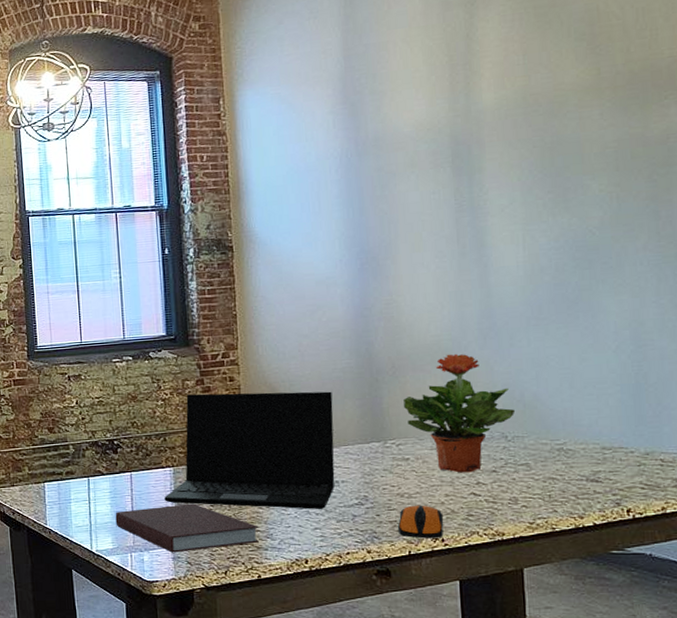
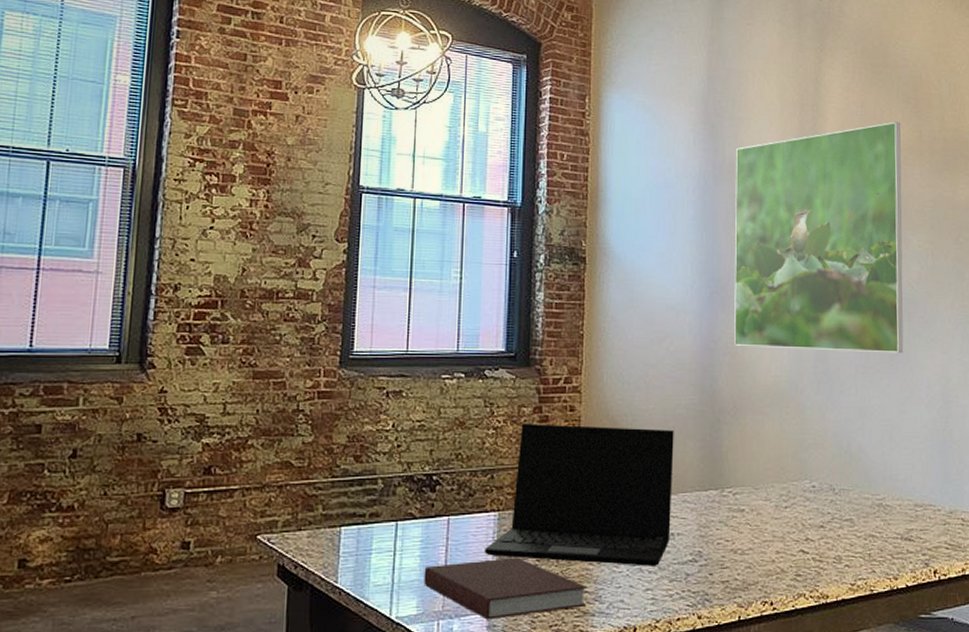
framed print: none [380,63,584,311] -> present [734,121,904,354]
computer mouse: present [398,505,444,539] -> none [730,562,774,602]
potted plant: present [404,353,516,473] -> none [743,397,843,528]

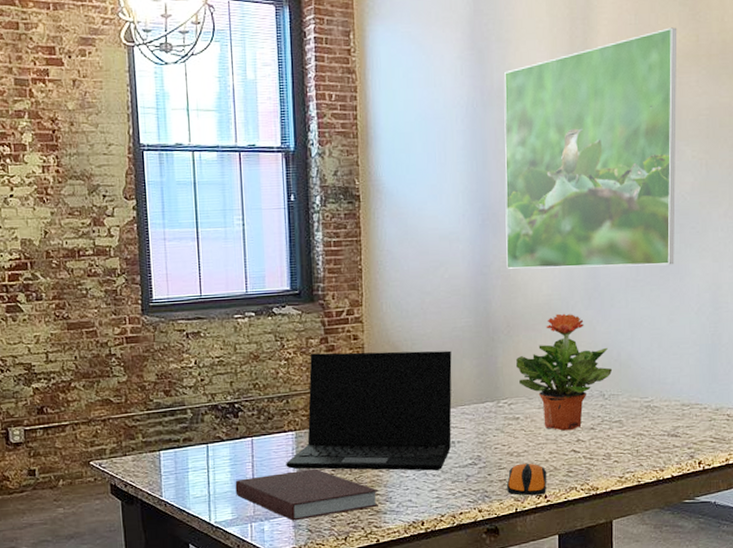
computer mouse: none [730,562,774,602] -> present [507,463,547,496]
potted plant: none [743,397,843,528] -> present [516,313,613,431]

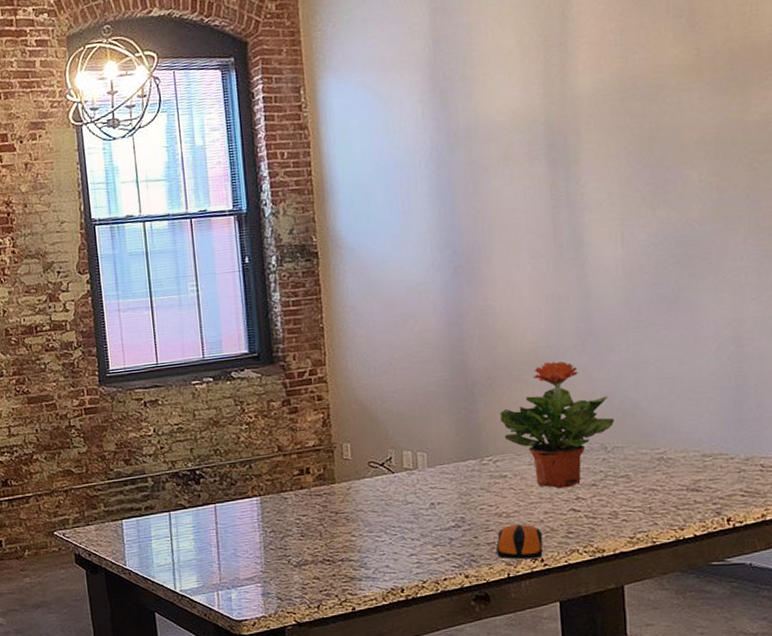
notebook: present [235,468,379,521] -> none [199,534,354,589]
laptop: present [286,350,452,471] -> none [251,407,431,536]
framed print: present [504,27,677,269] -> none [472,42,684,318]

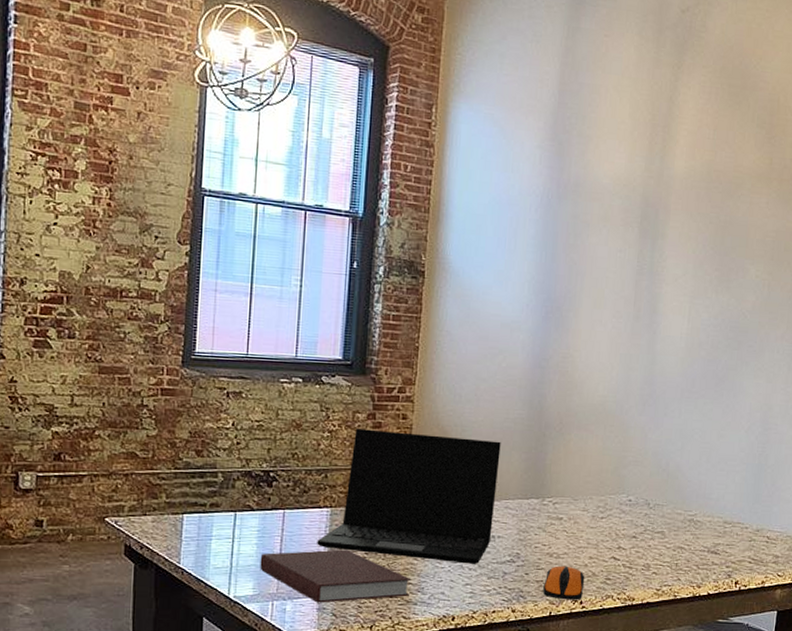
notebook: none [199,534,354,589] -> present [260,549,411,603]
laptop: none [251,407,431,536] -> present [317,428,501,564]
potted plant: present [500,361,615,489] -> none [565,416,660,537]

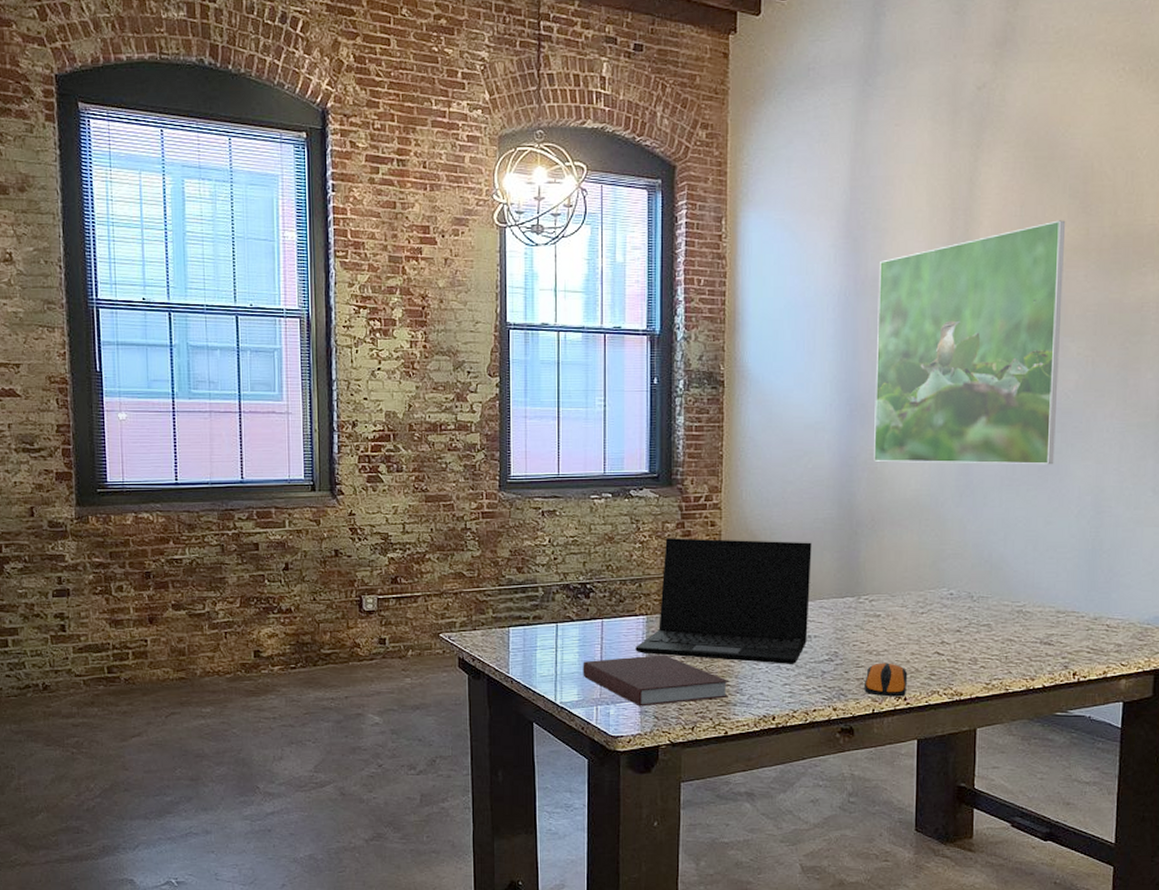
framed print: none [565,147,753,381] -> present [874,220,1066,465]

